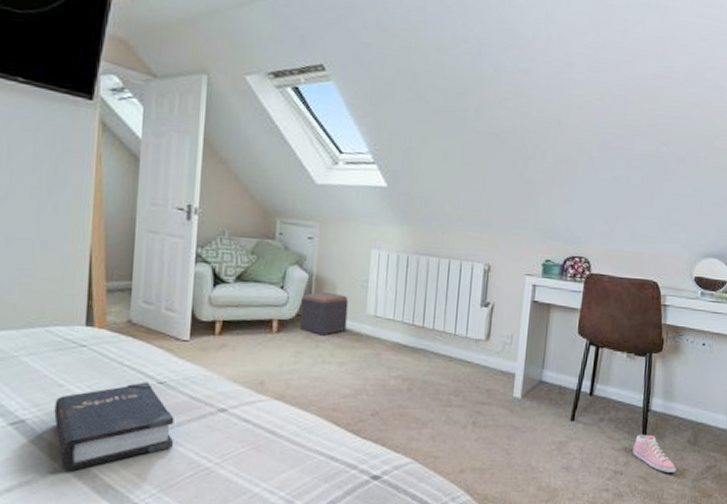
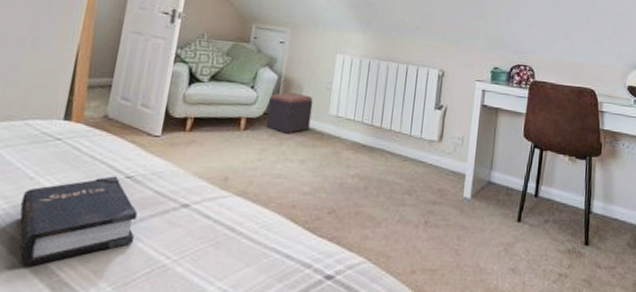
sneaker: present [632,434,676,473] -> none [576,236,618,276]

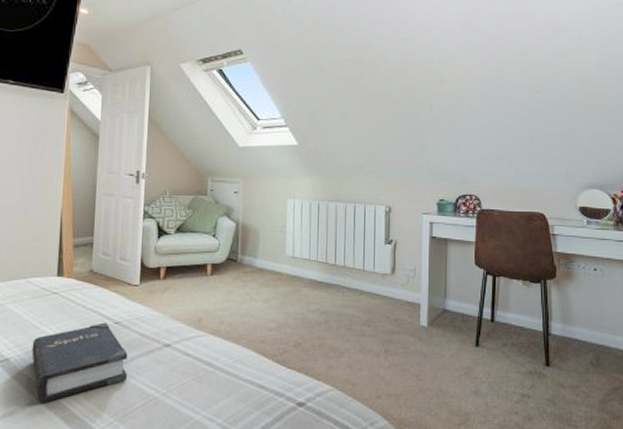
footstool: present [266,92,313,134] -> none [230,238,270,276]

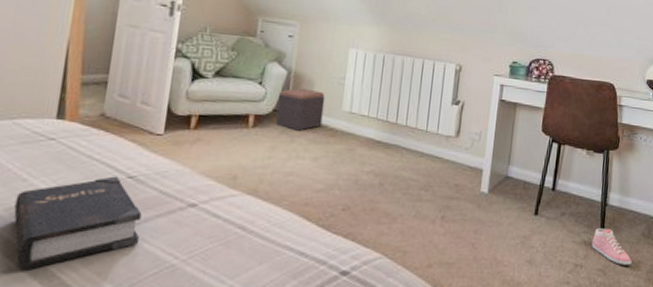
footstool: none [230,238,270,276] -> present [275,88,325,131]
sneaker: none [538,357,582,395] -> present [592,227,632,265]

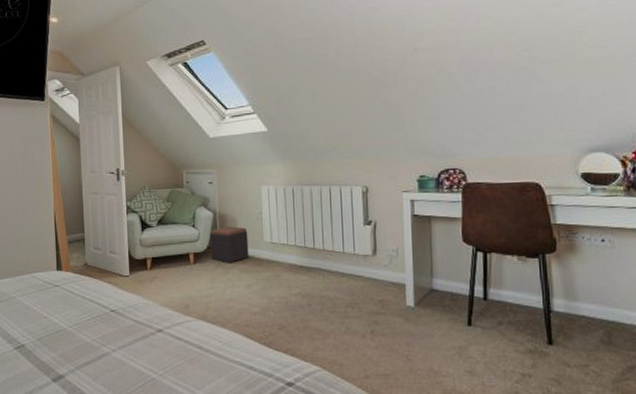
hardback book: present [13,176,142,271] -> none [42,311,126,384]
sneaker: present [592,227,632,265] -> none [539,335,592,374]

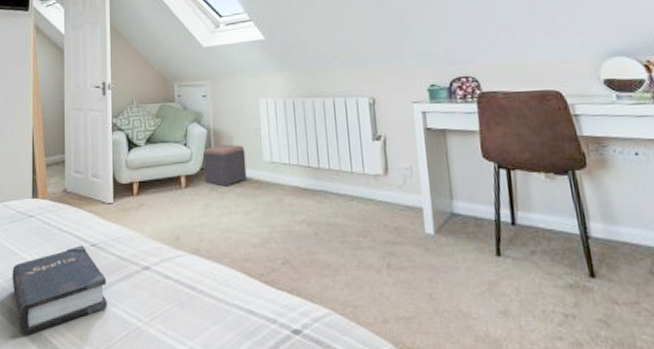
hardback book: none [42,311,126,384] -> present [12,245,107,336]

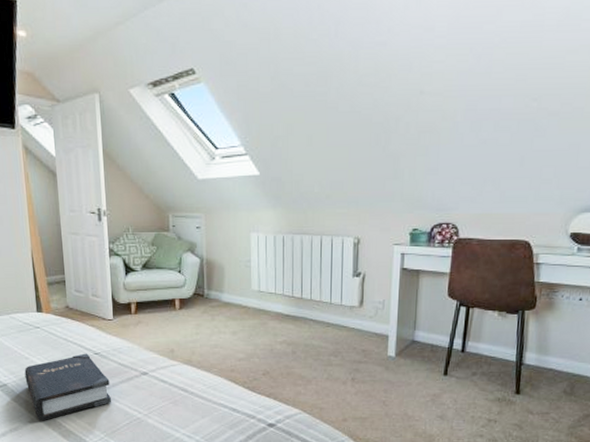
footstool: present [203,144,247,187] -> none [196,273,236,310]

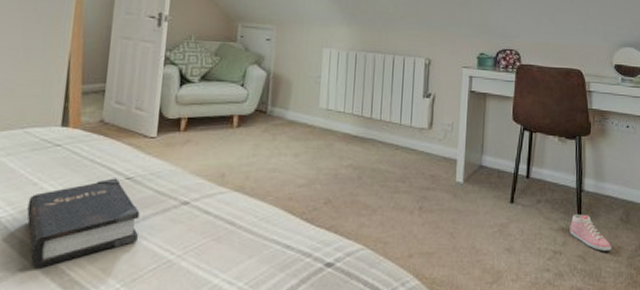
sneaker: none [506,386,552,420] -> present [570,214,611,251]

